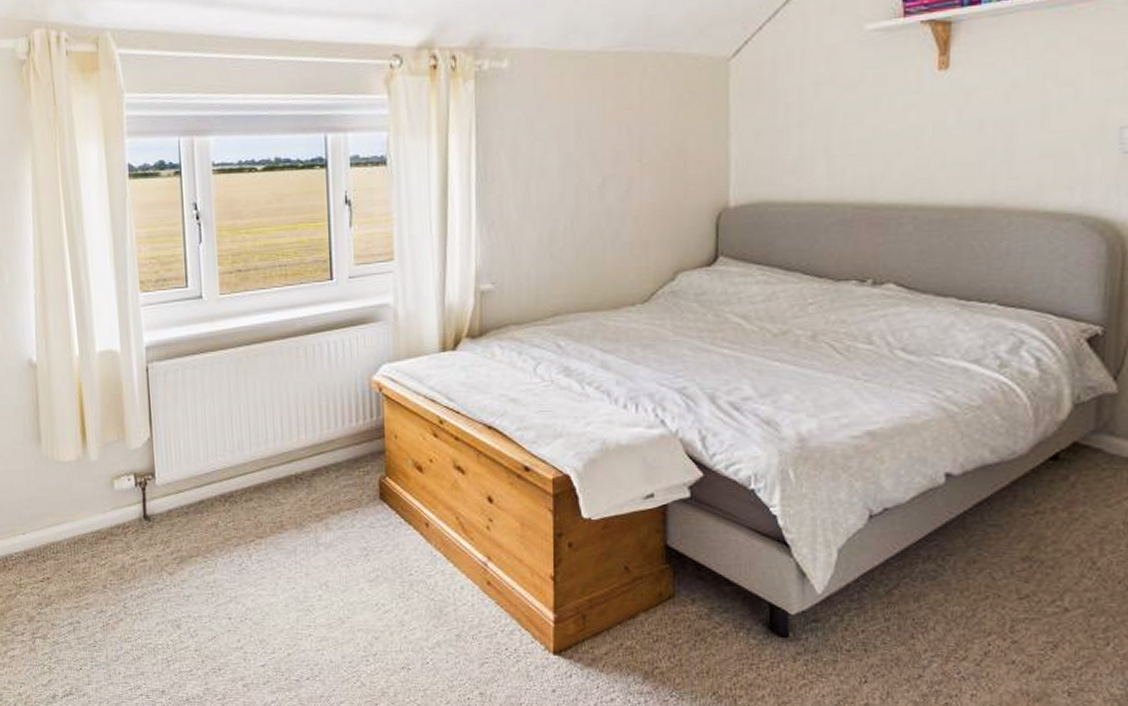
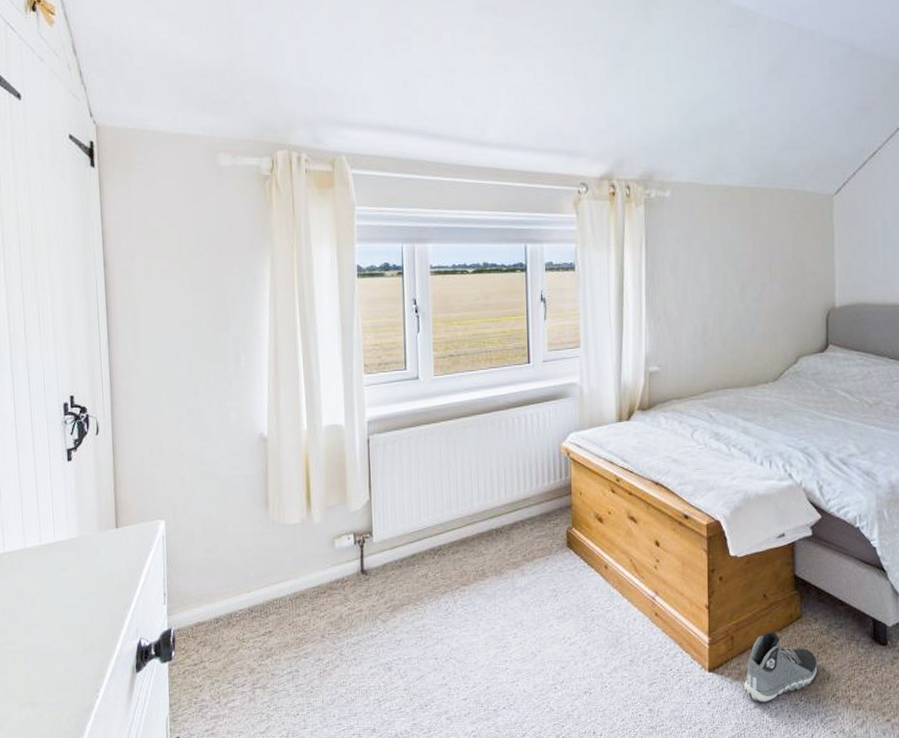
sneaker: none [599,611,694,696] -> present [744,631,818,704]

